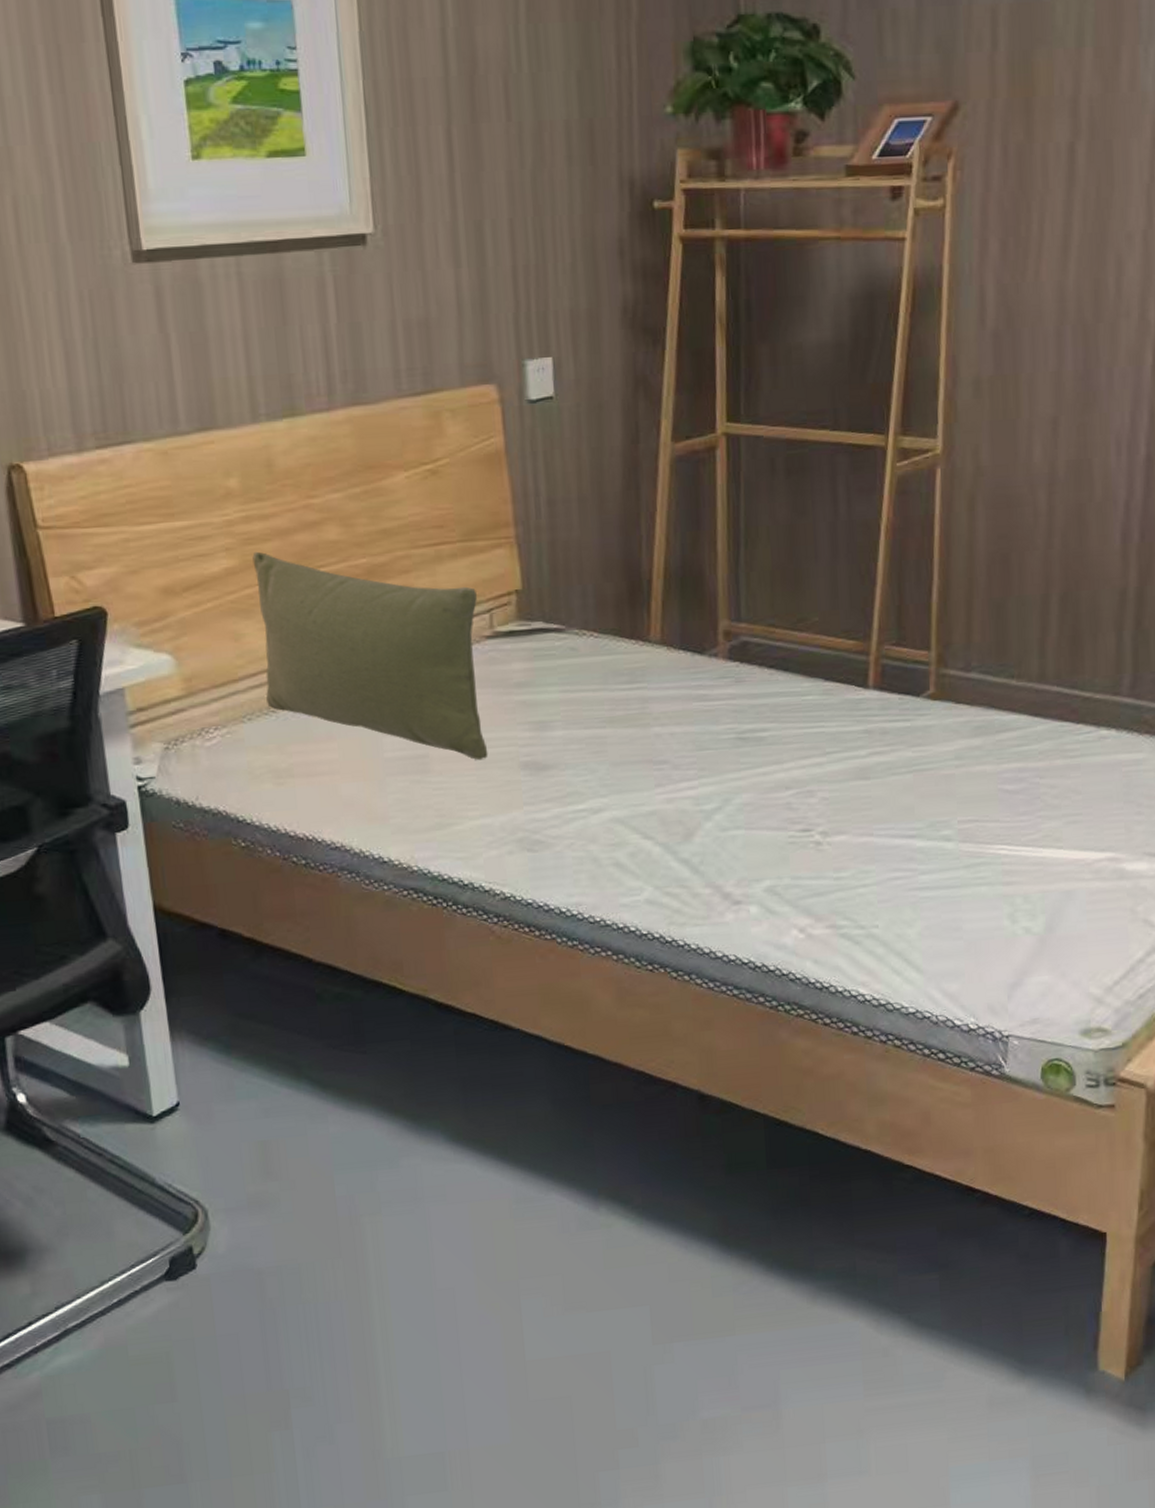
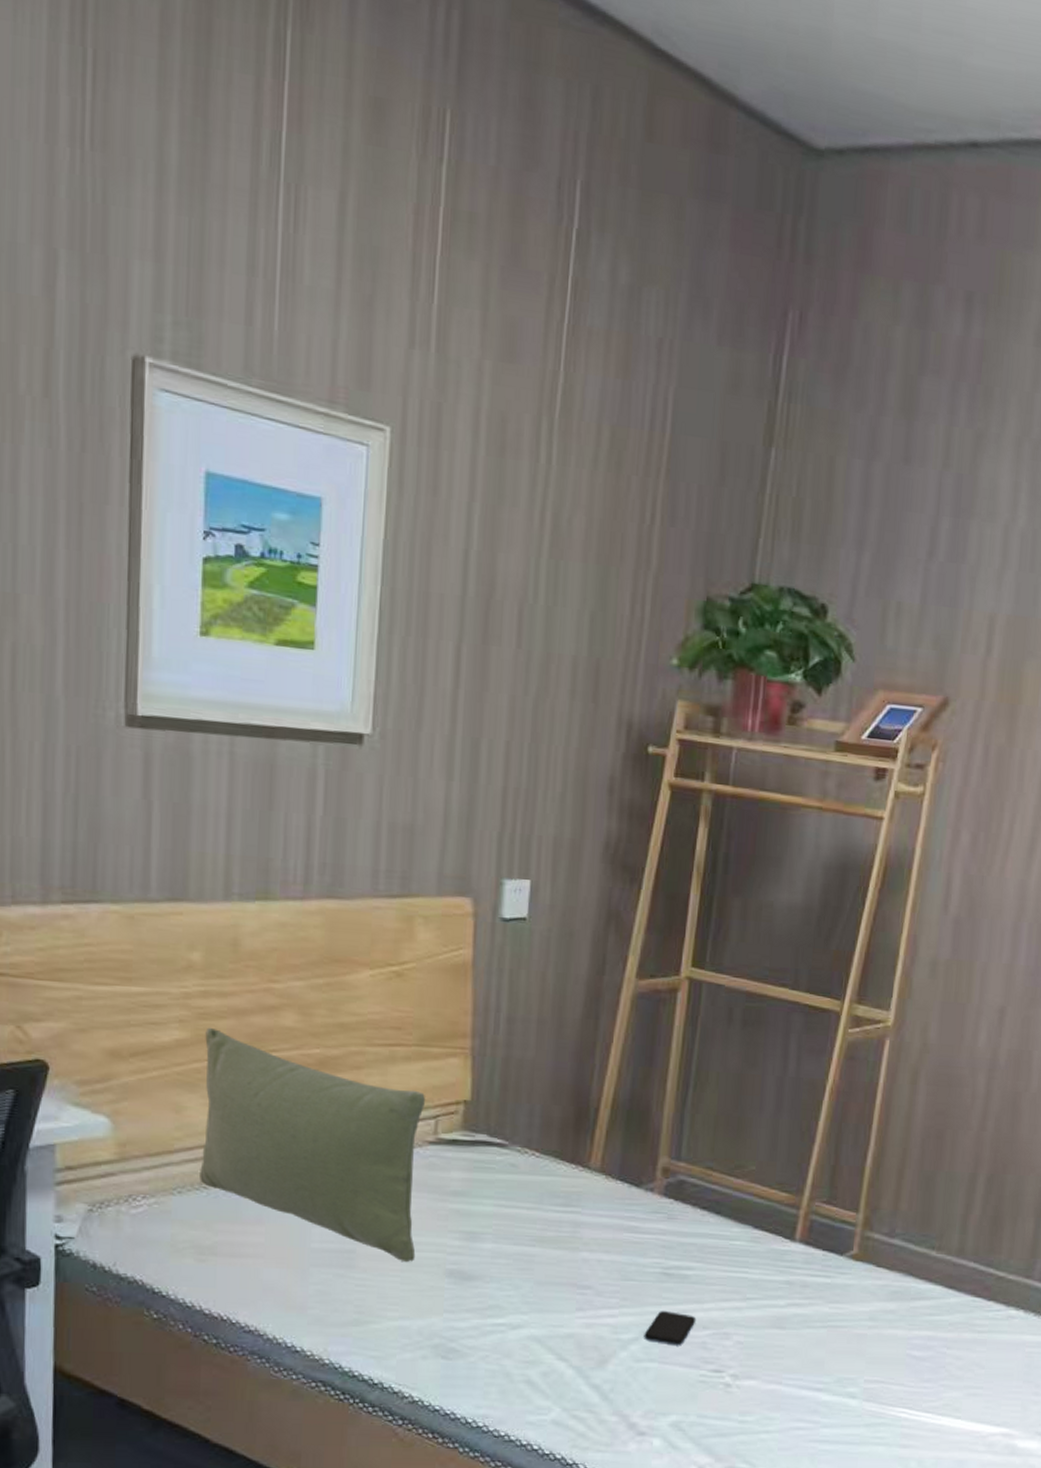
smartphone: none [726,775,778,809] -> present [644,1311,697,1345]

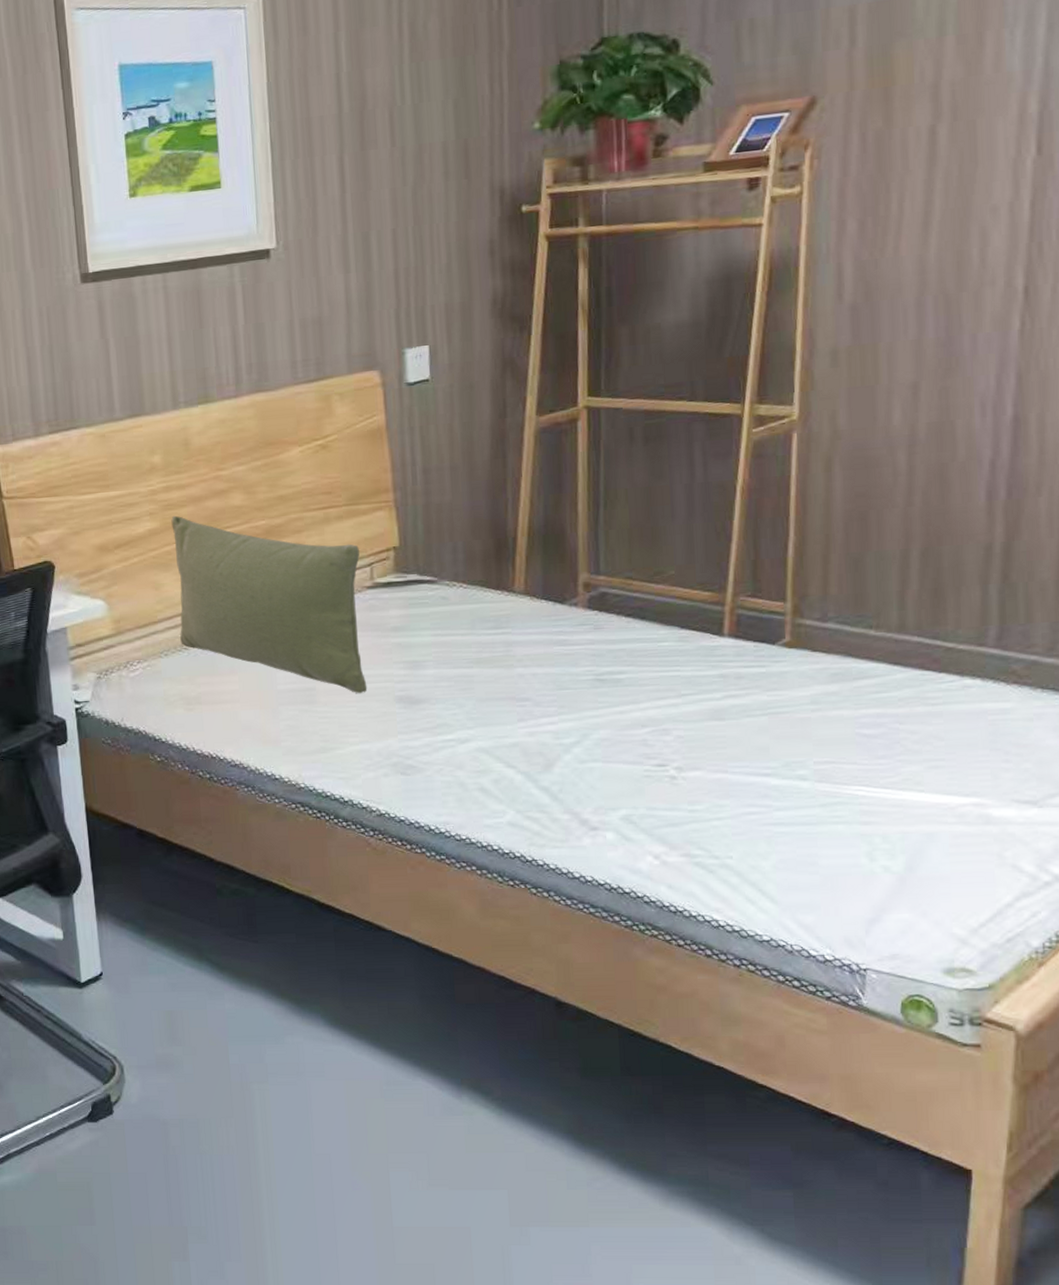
smartphone: present [644,1311,697,1345] -> none [585,714,634,744]

